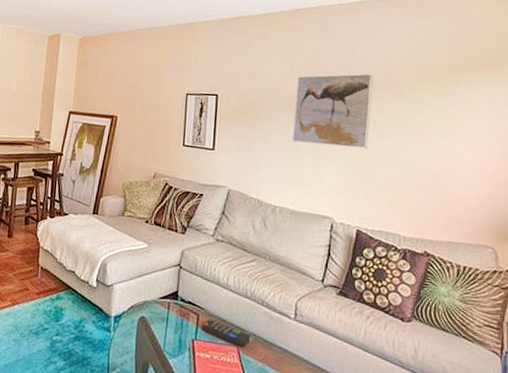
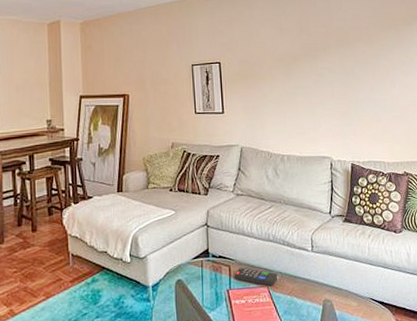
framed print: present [292,73,373,149] -> none [287,29,351,96]

